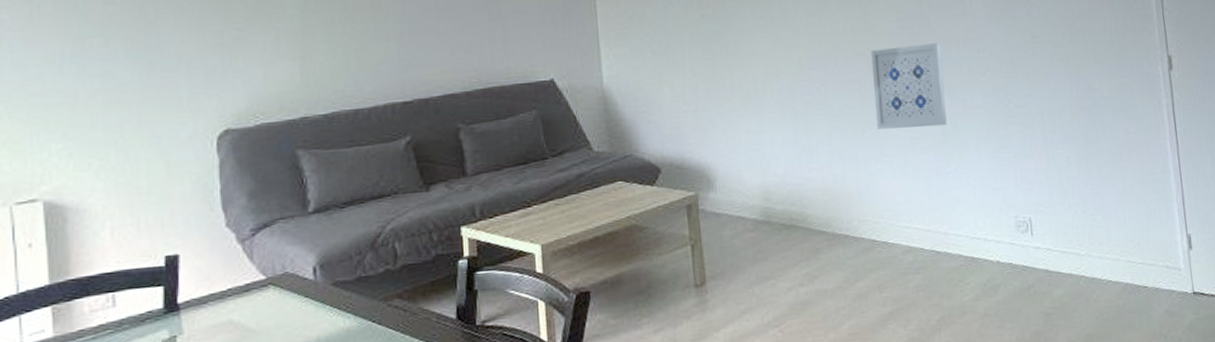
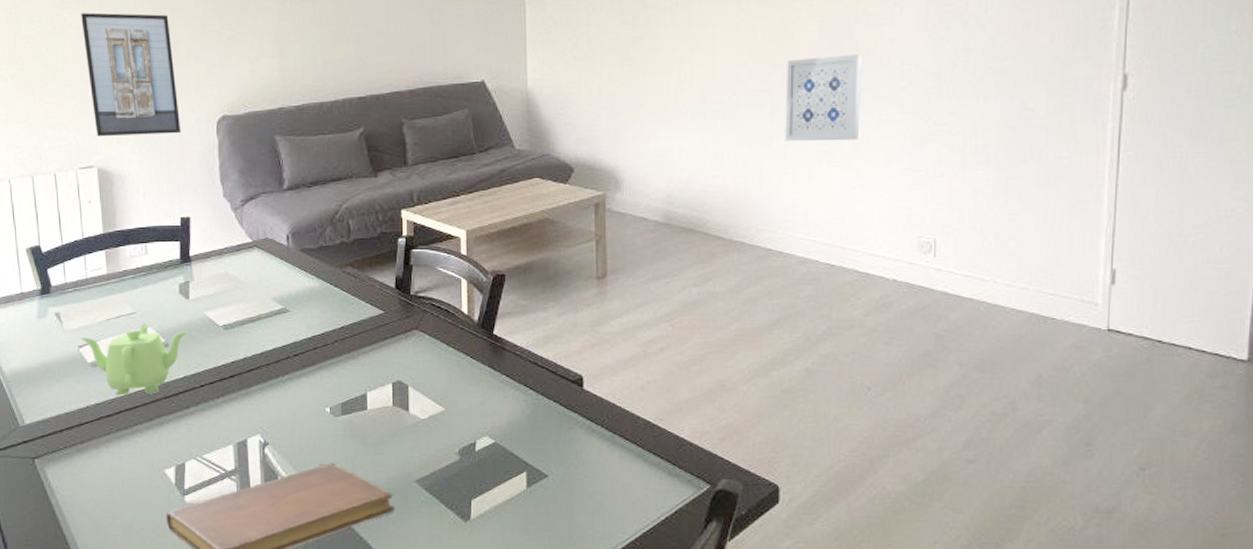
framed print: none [26,12,168,163] -> present [81,12,182,137]

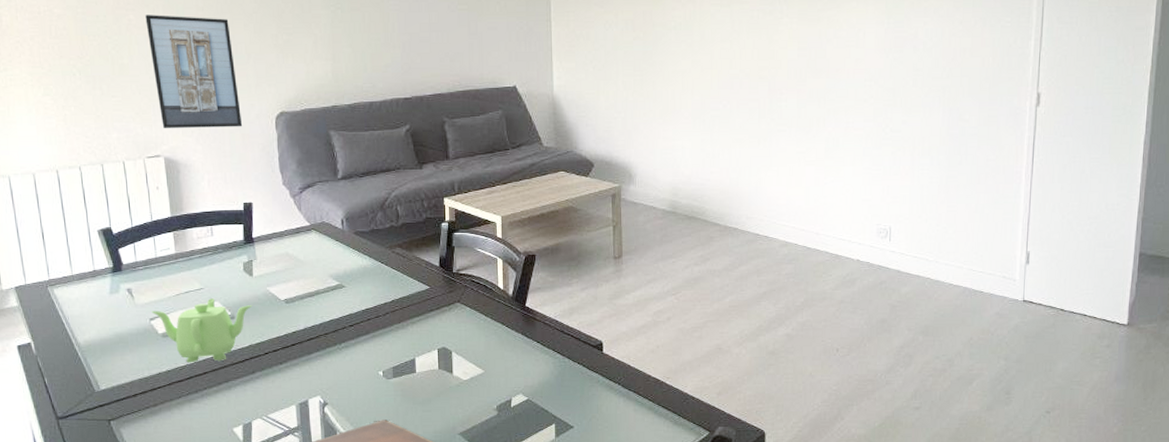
wall art: present [785,54,863,141] -> none [770,71,833,144]

